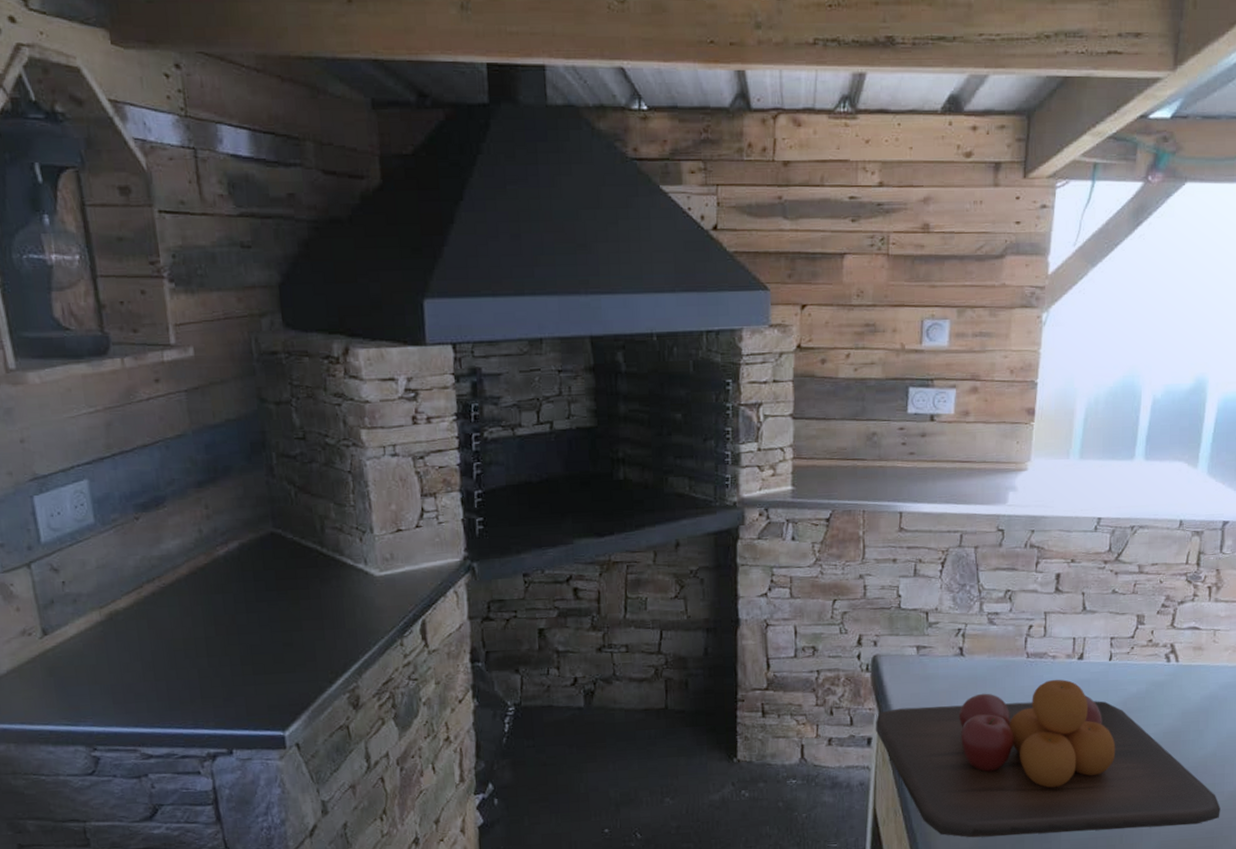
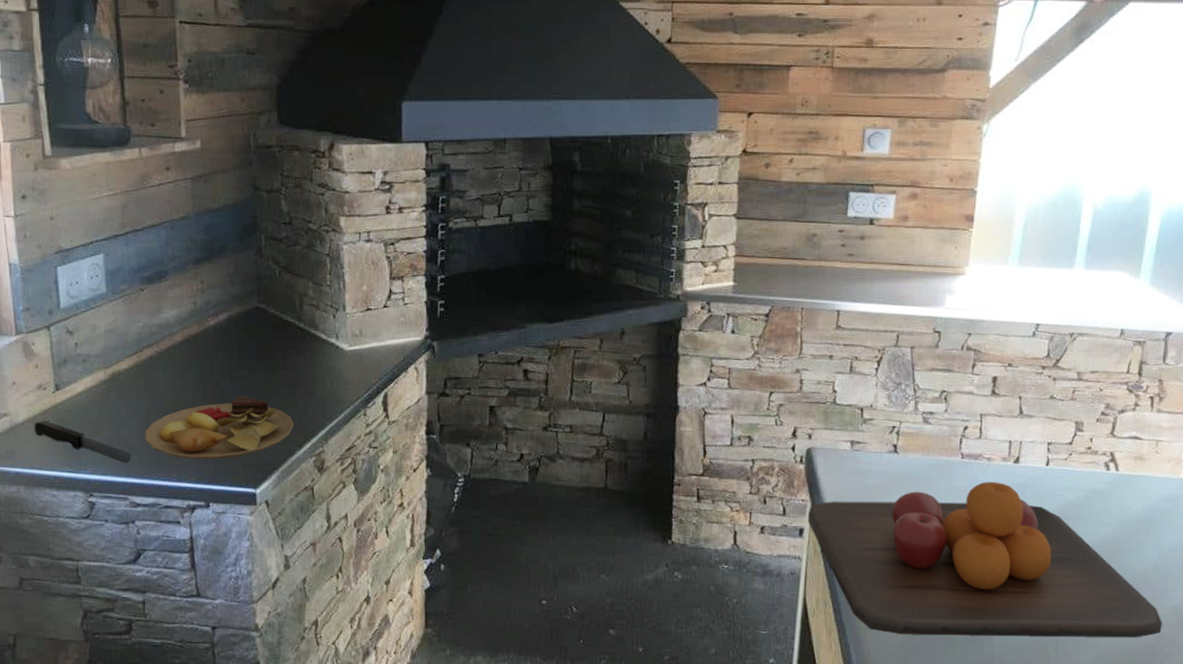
kitchen knife: none [20,669,139,713] -> present [34,420,132,464]
platter: none [151,631,322,704] -> present [144,396,293,460]

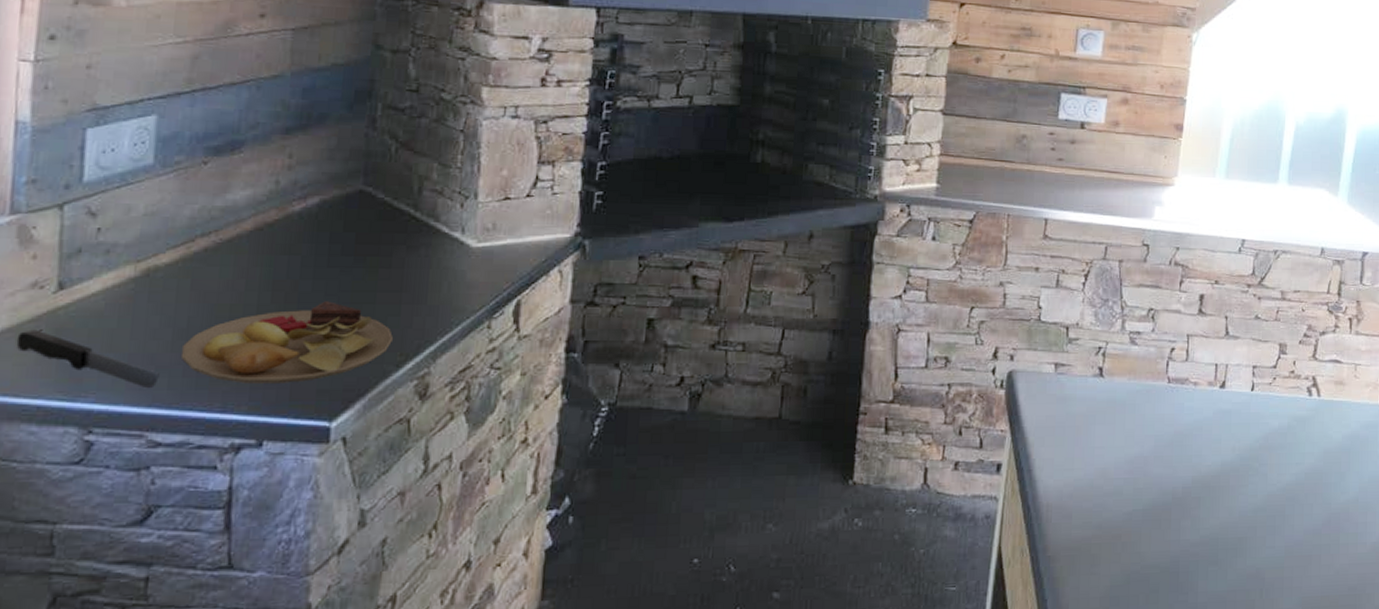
chopping board: present [807,481,1162,638] -> none [1006,408,1363,586]

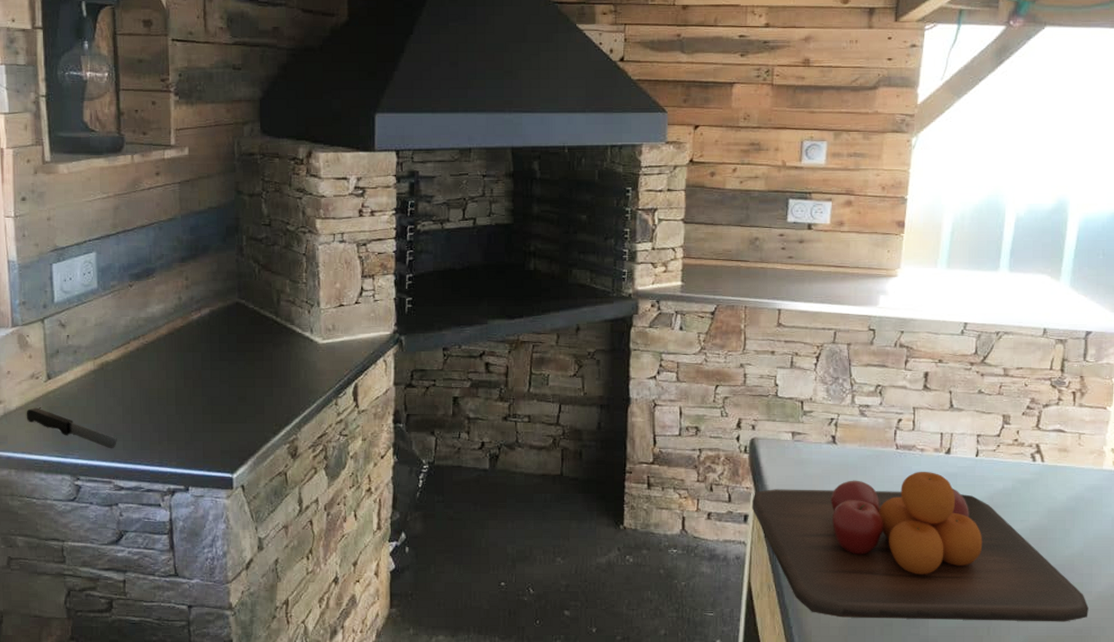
platter: present [180,301,393,384] -> none [129,386,269,446]
chopping board: none [1006,408,1363,586] -> present [751,471,1089,622]

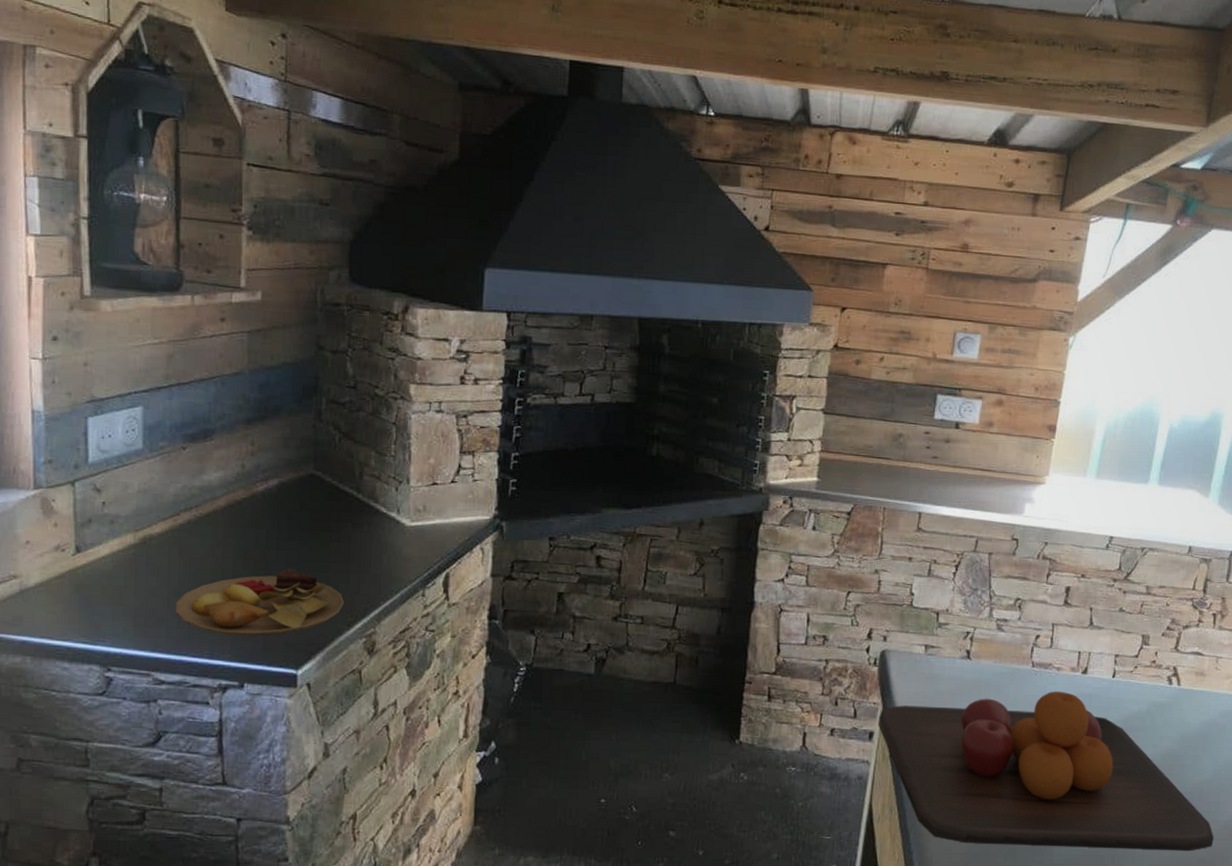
kitchen knife: present [26,407,117,449] -> none [47,585,159,637]
platter: none [129,386,269,446] -> present [175,569,344,637]

